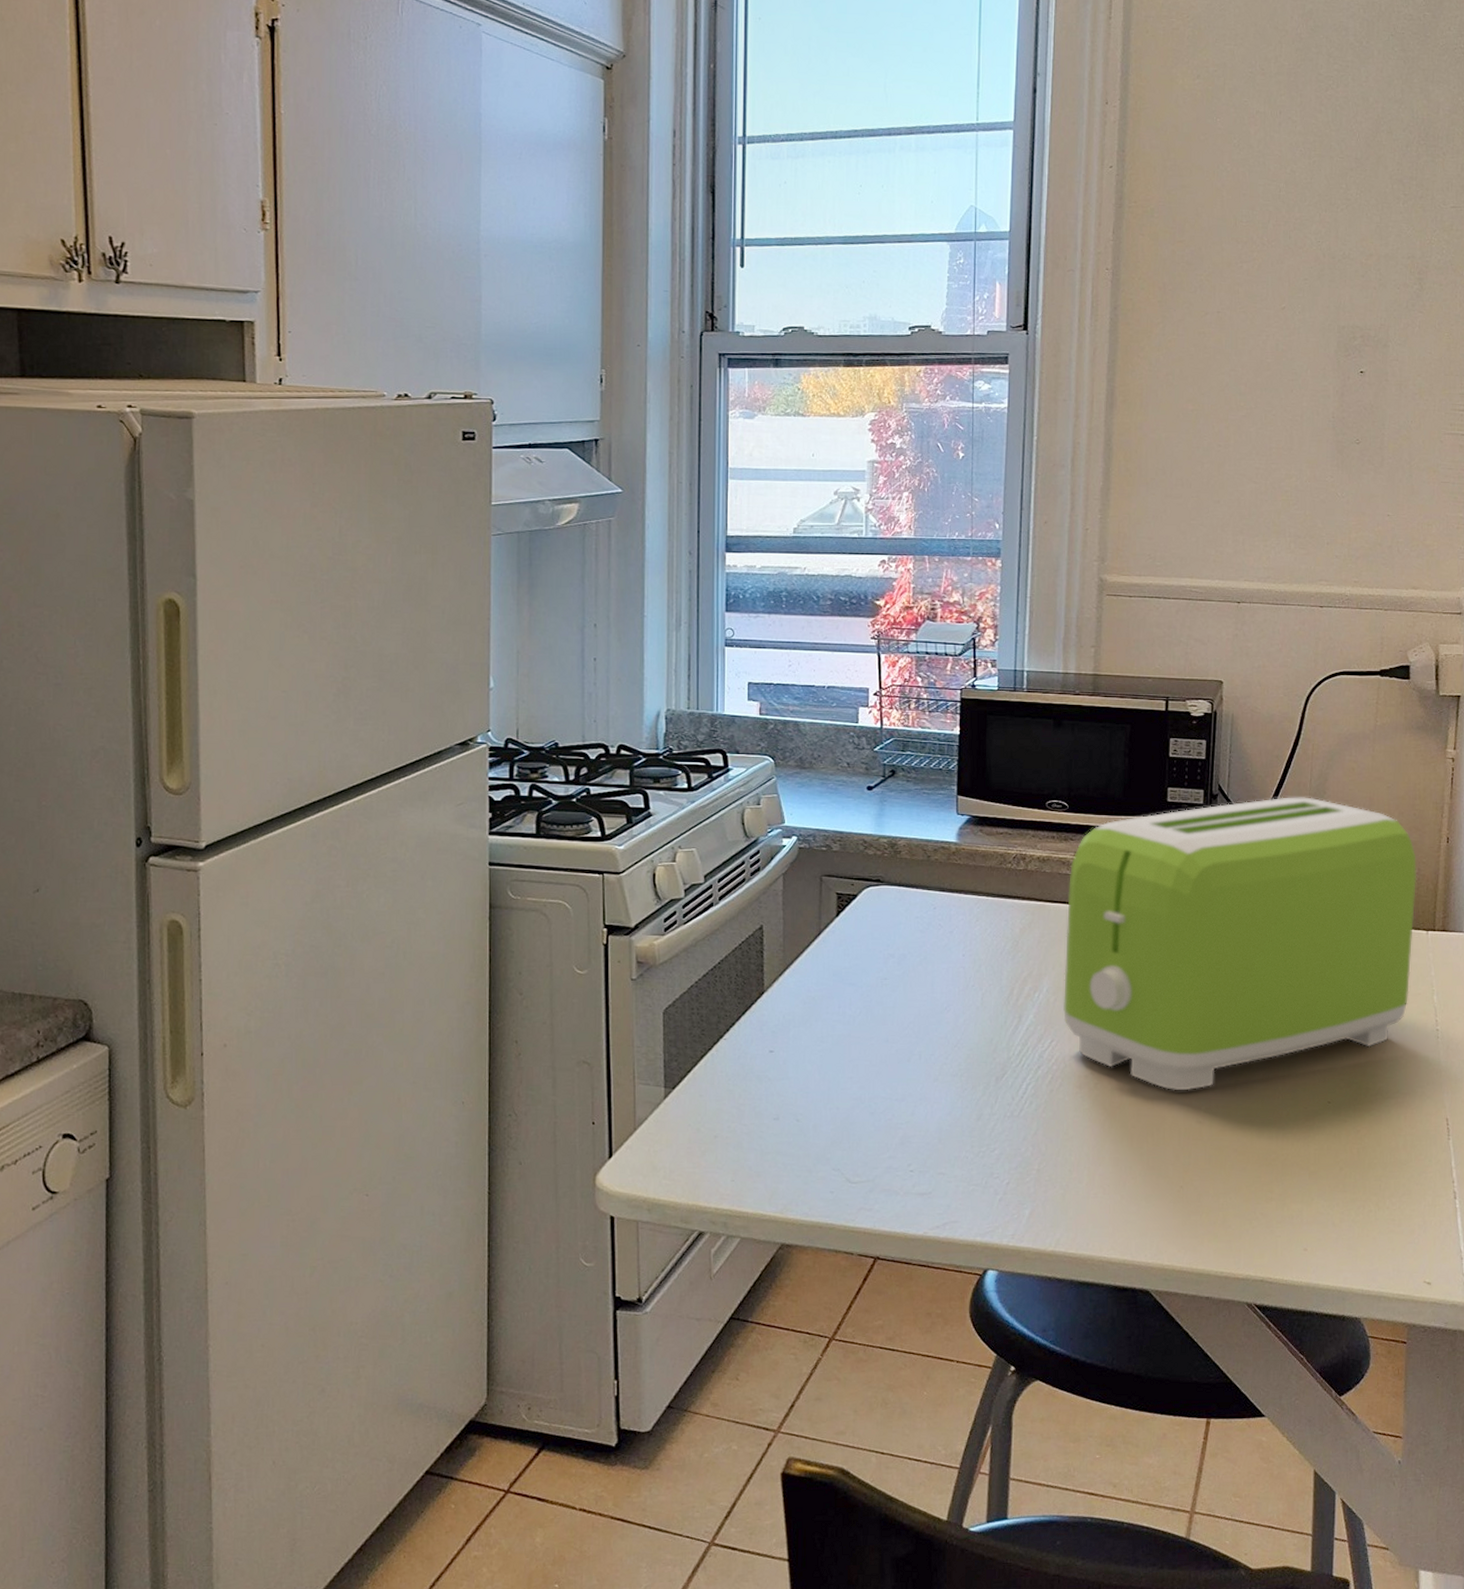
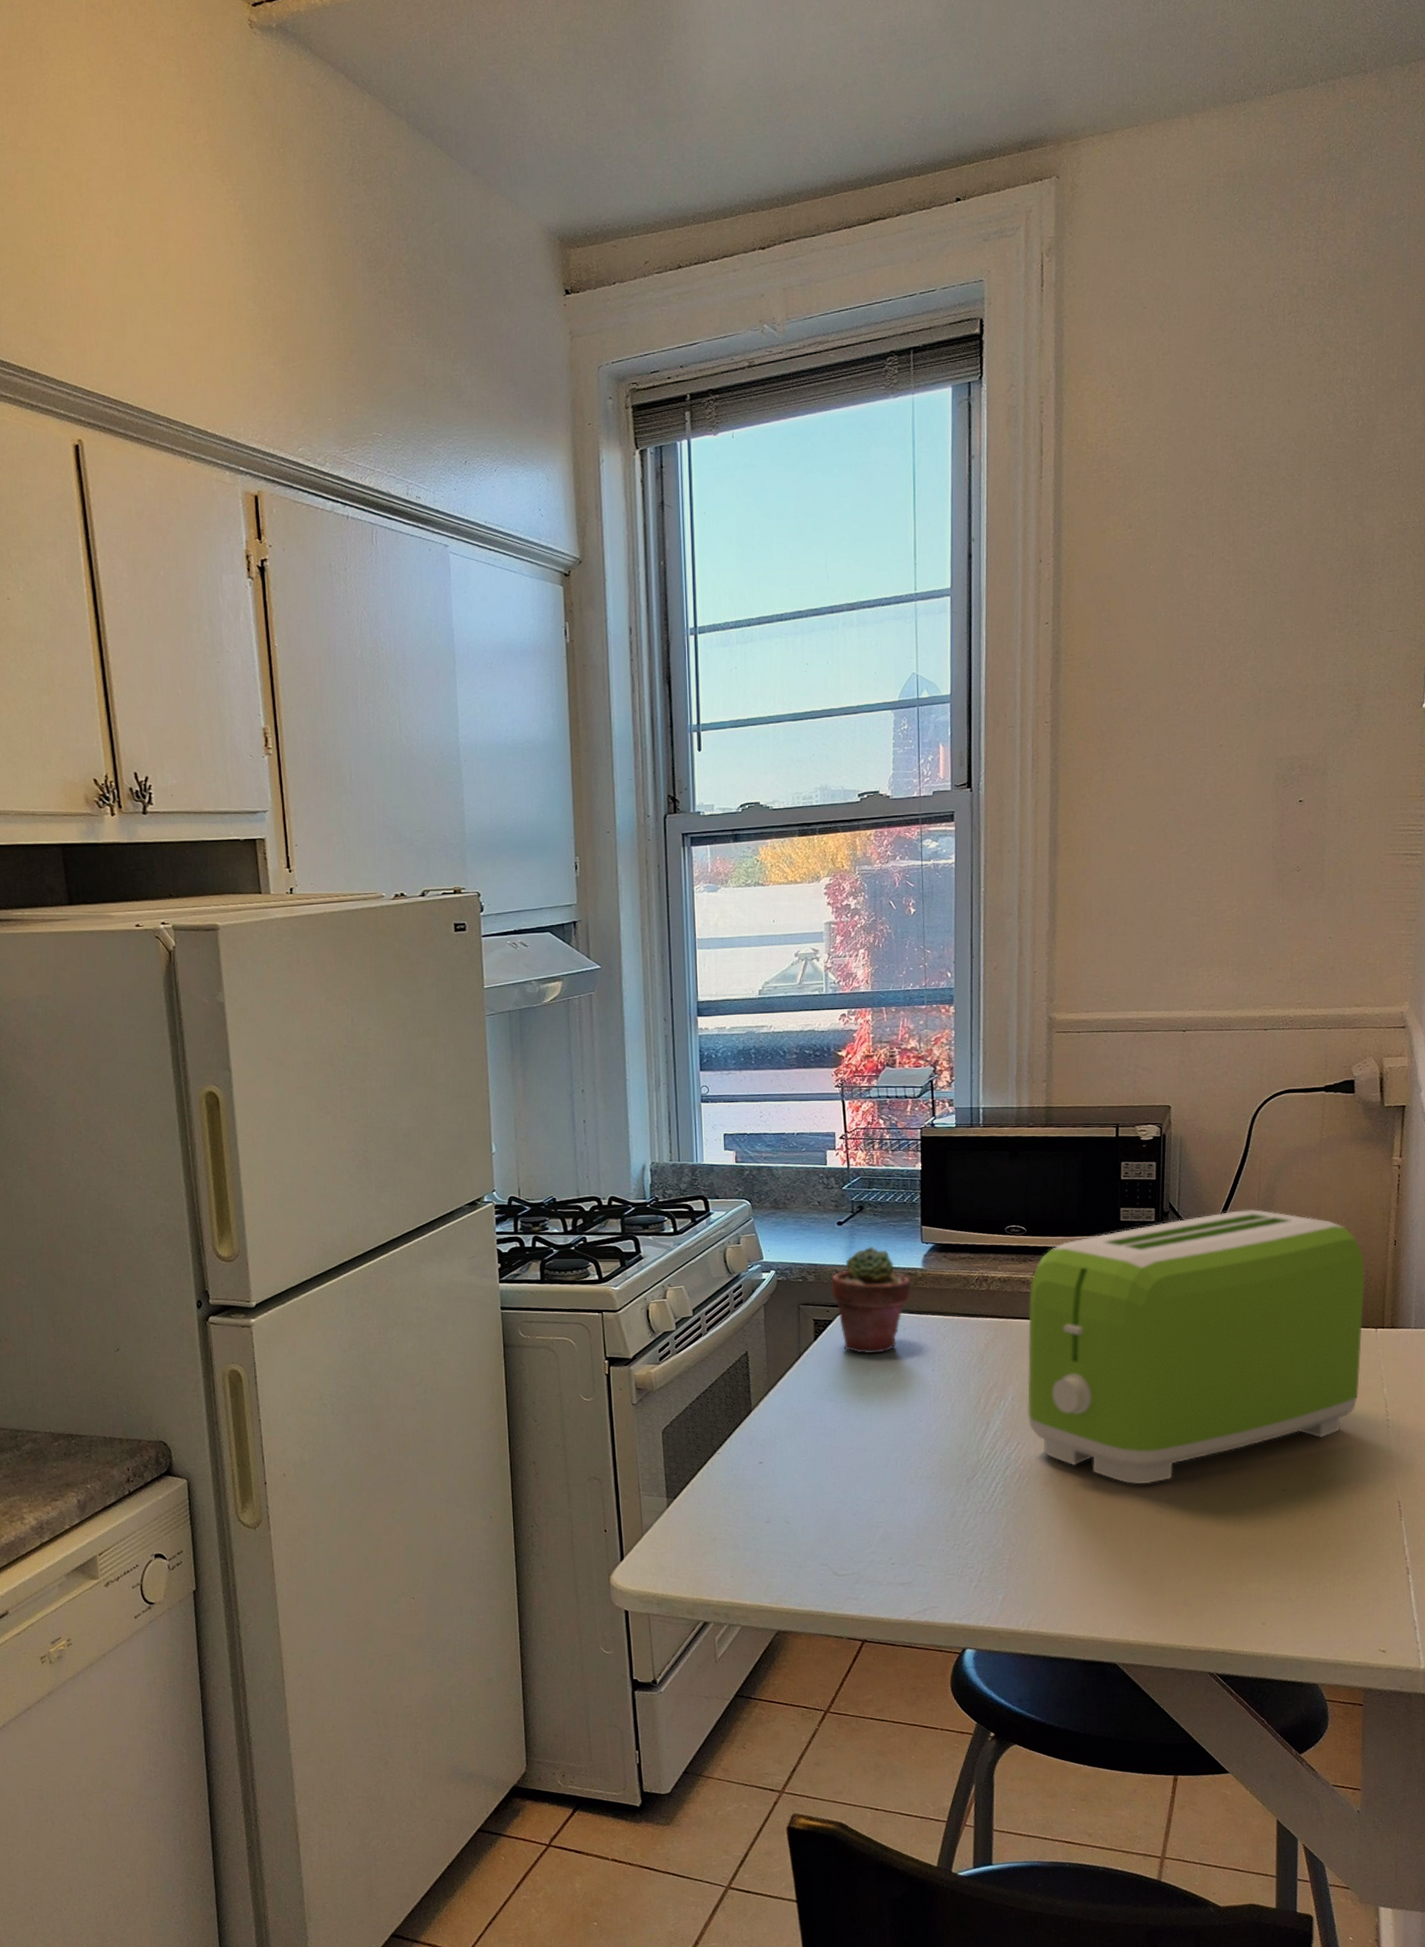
potted succulent: none [858,815,945,934] -> present [832,1246,912,1354]

